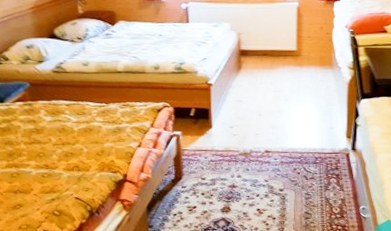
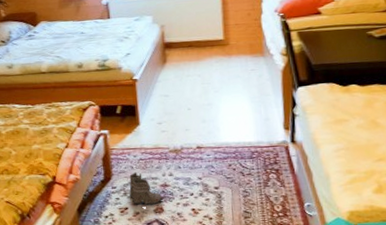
boots: none [198,172,229,206] -> present [129,171,162,207]

